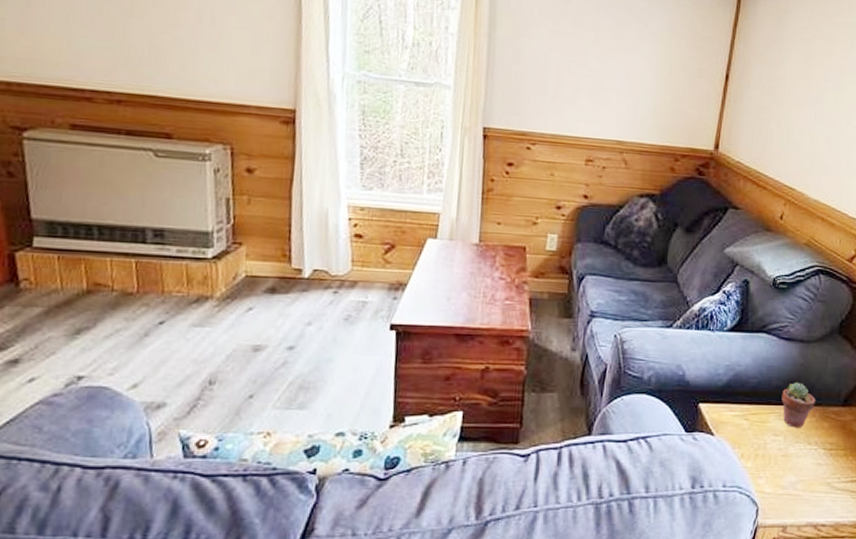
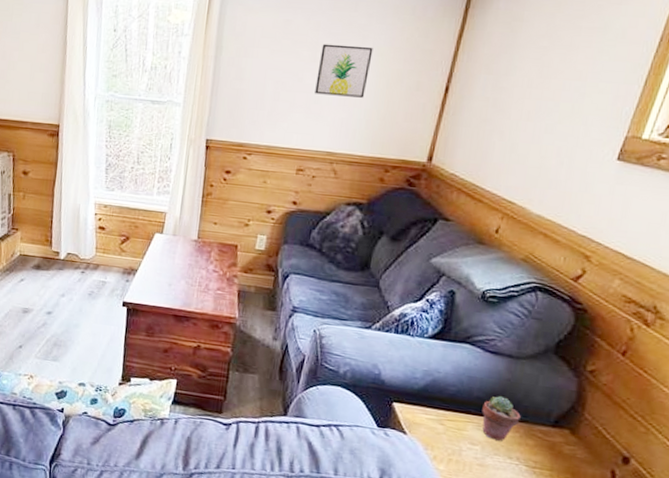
wall art: none [600,26,655,84] -> present [315,44,373,98]

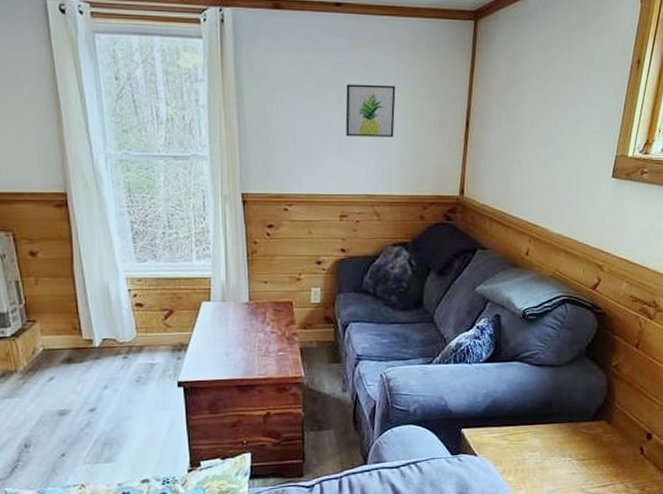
potted succulent: present [482,396,521,441] -> none [536,403,567,443]

